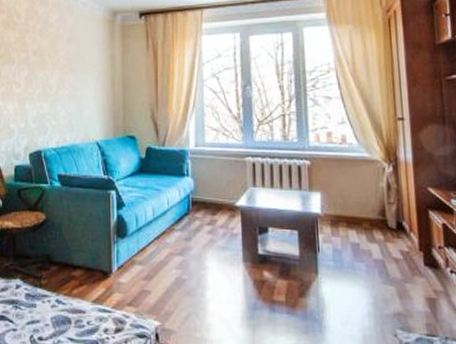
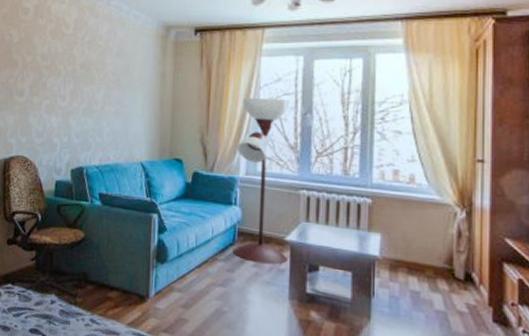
floor lamp: none [185,73,240,230] -> present [232,97,290,265]

